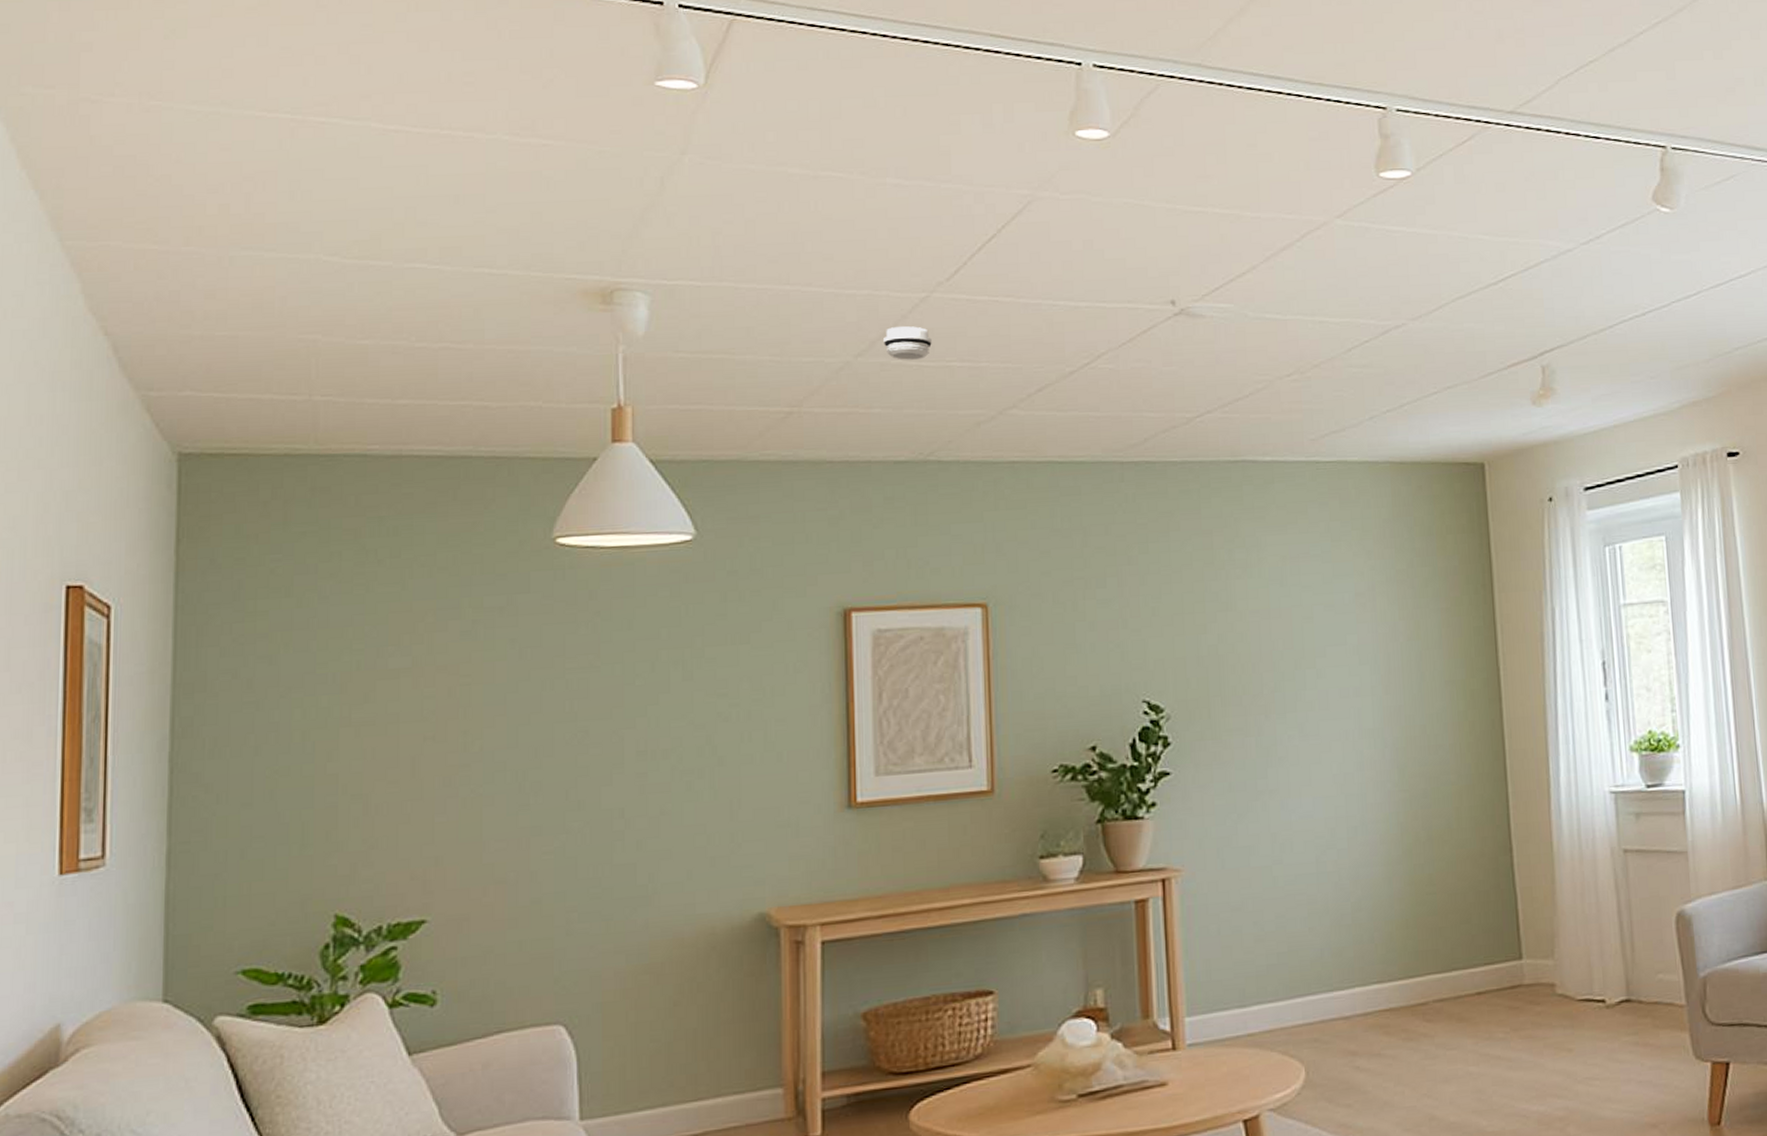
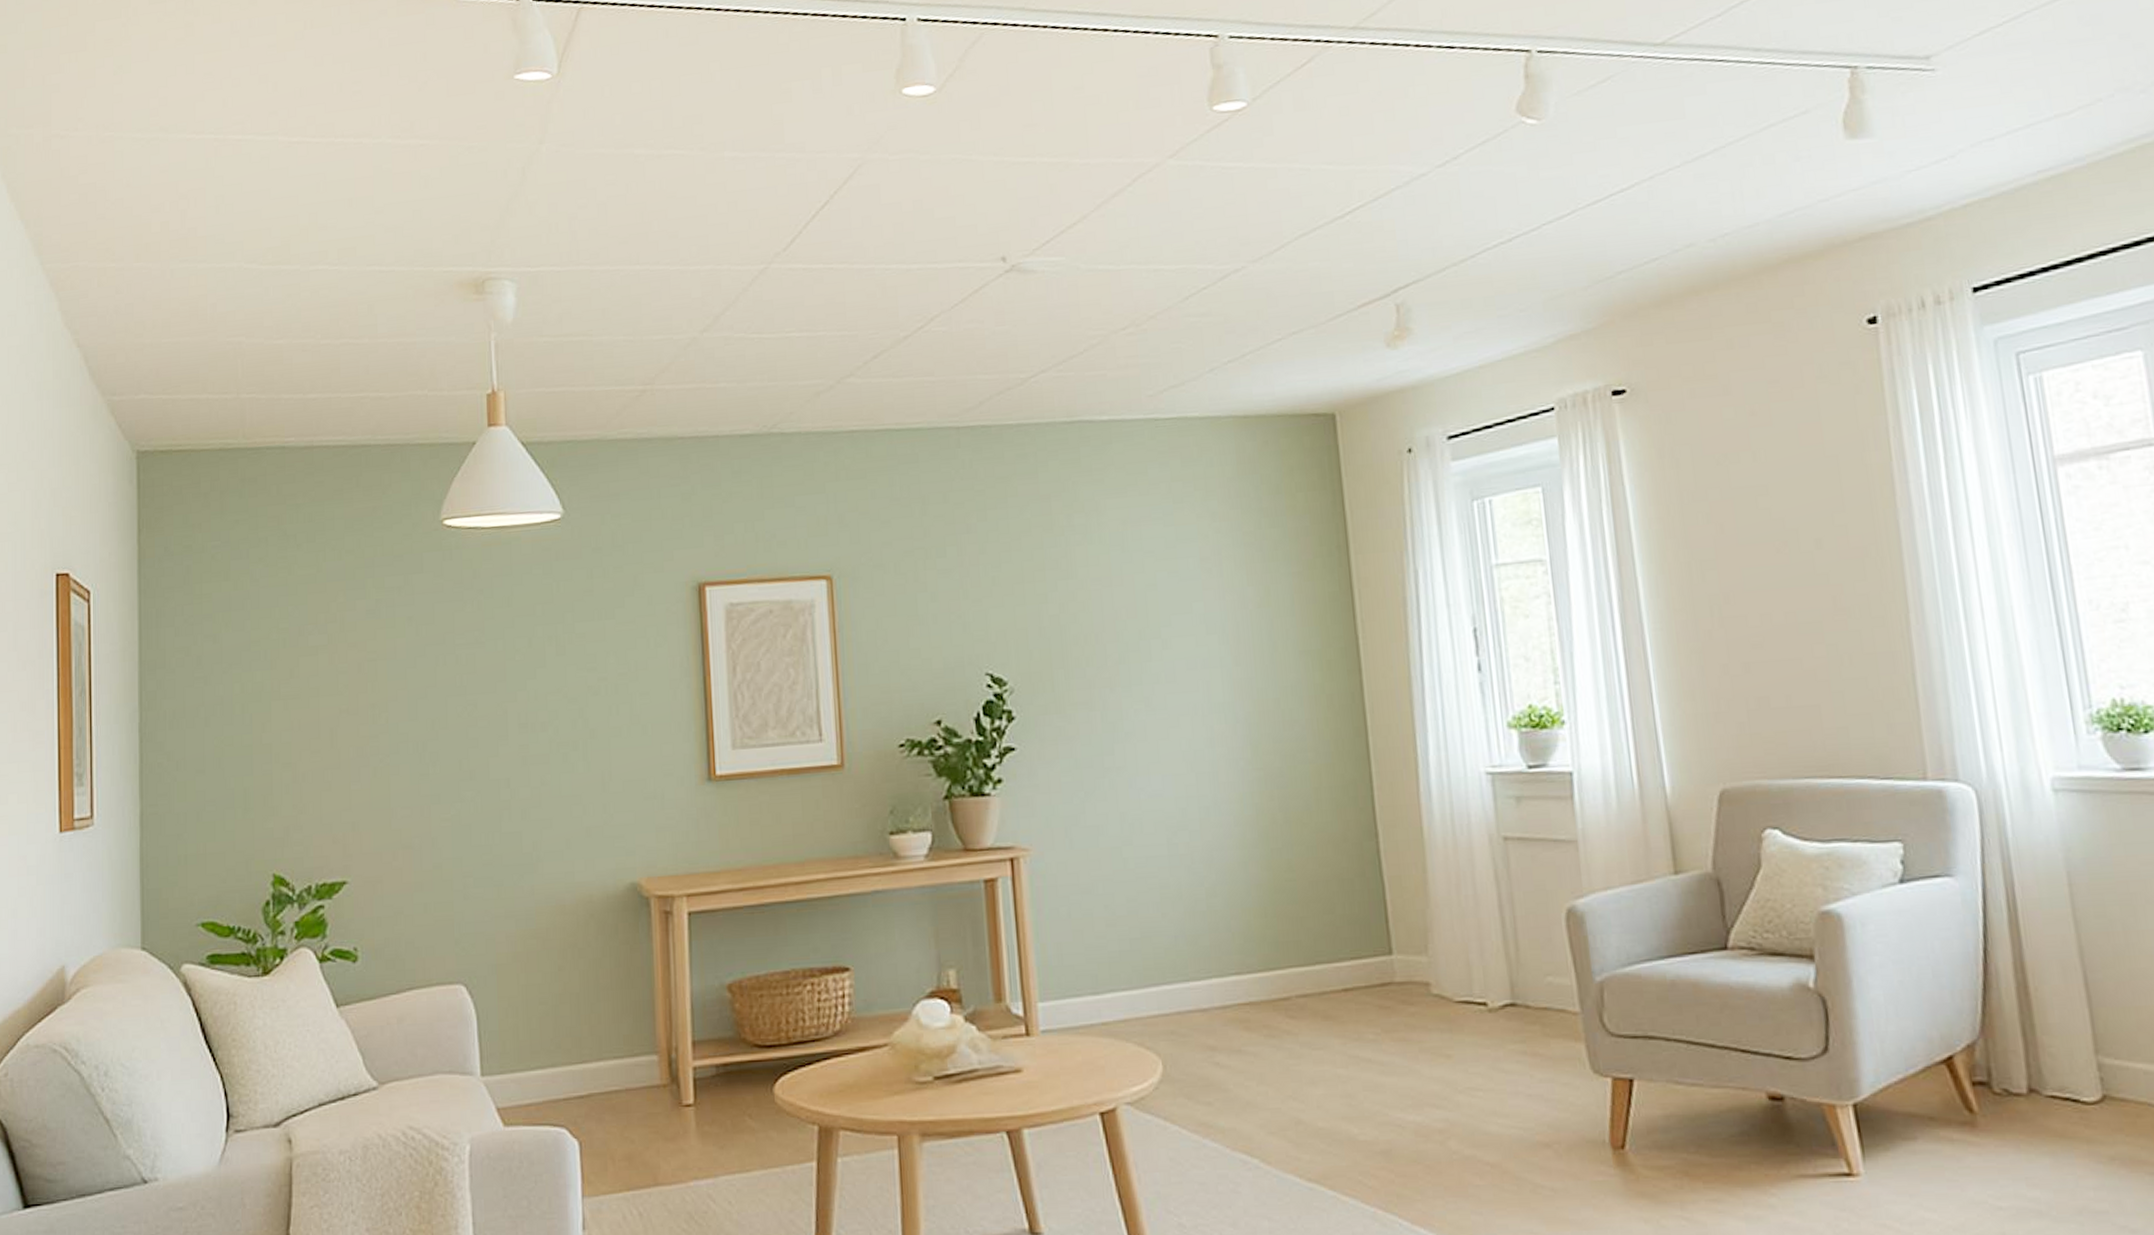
smoke detector: present [884,326,932,360] -> none [726,298,772,334]

